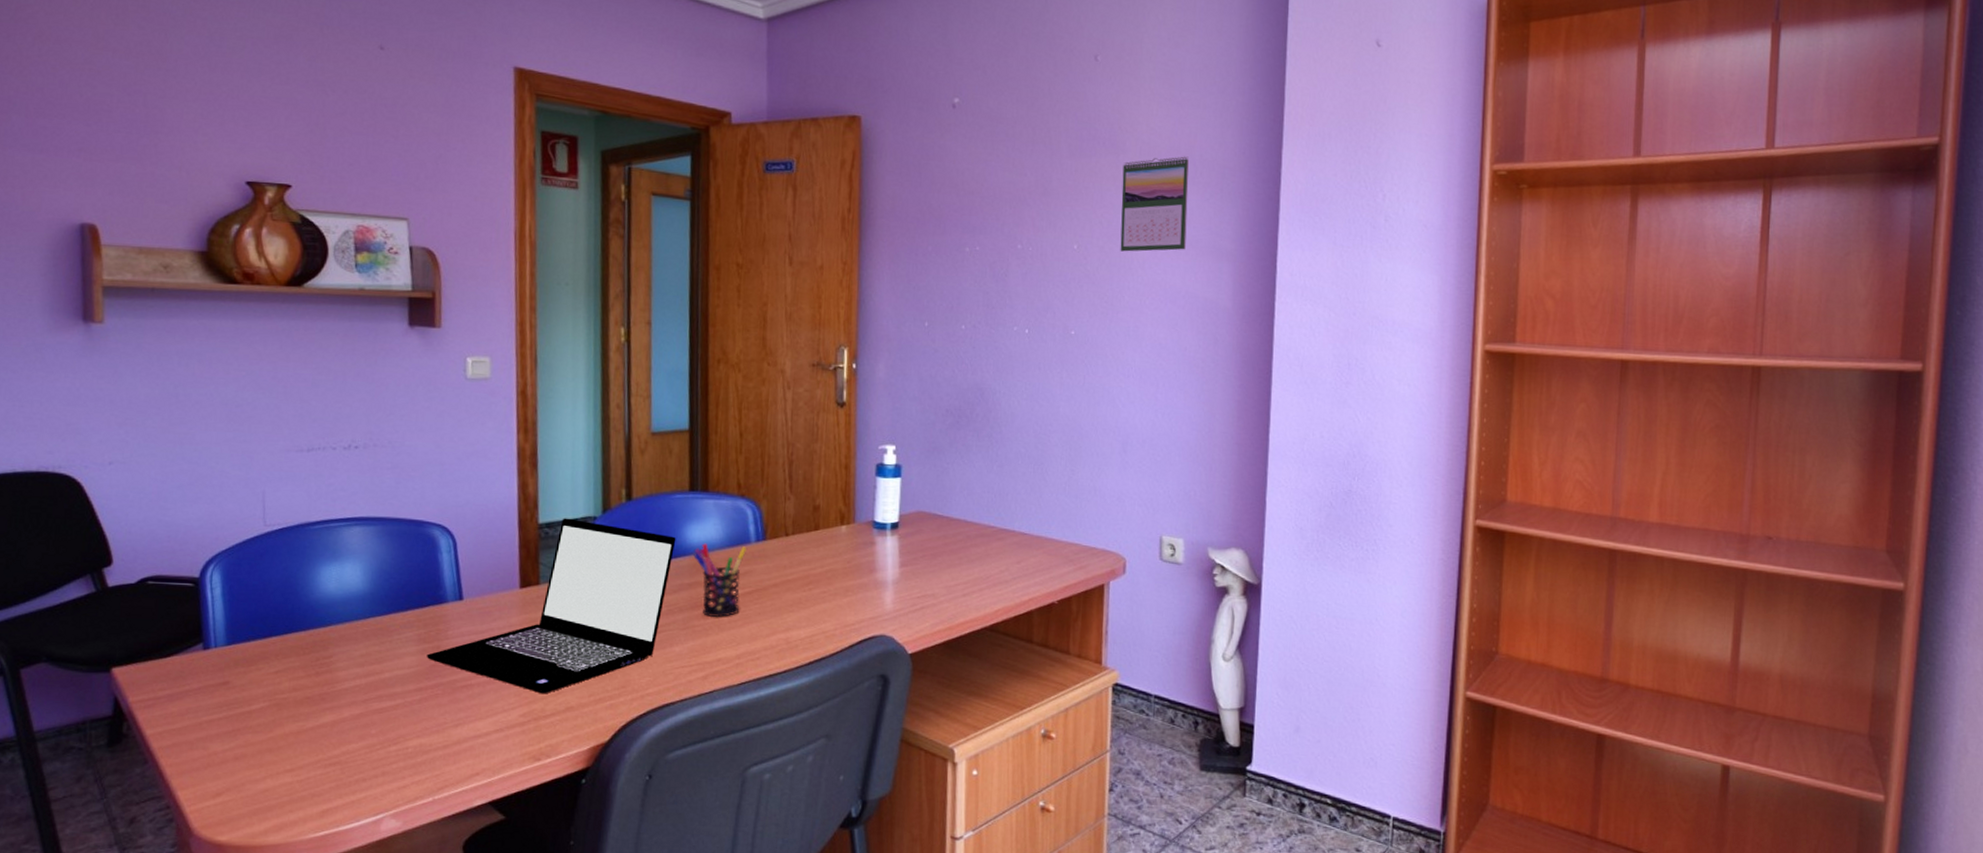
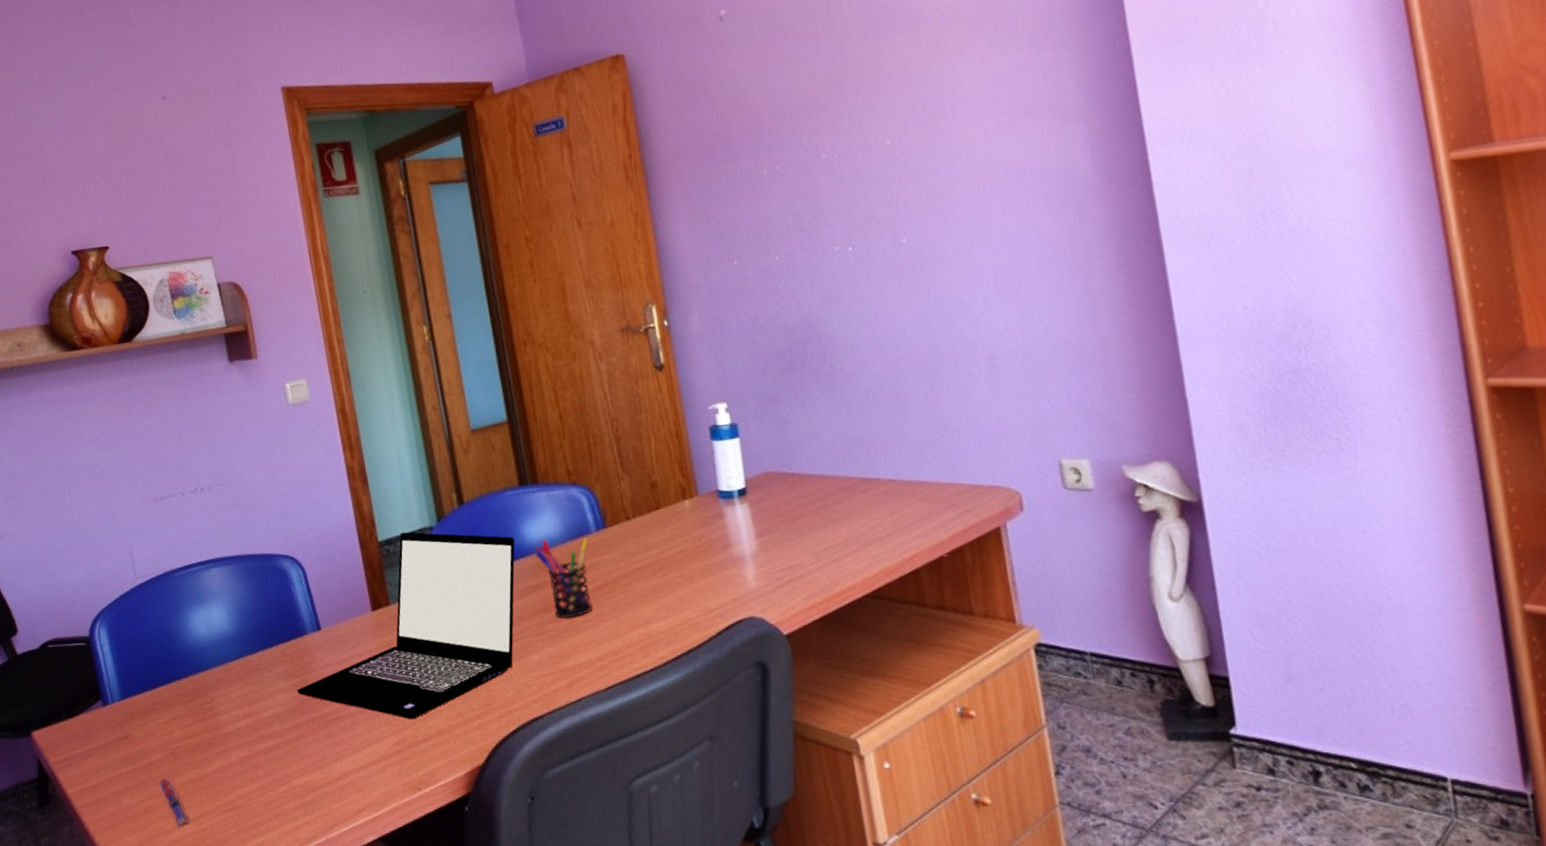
pen: none [255,727,285,777] -> present [159,778,190,827]
calendar: present [1120,156,1189,252] -> none [926,10,1022,137]

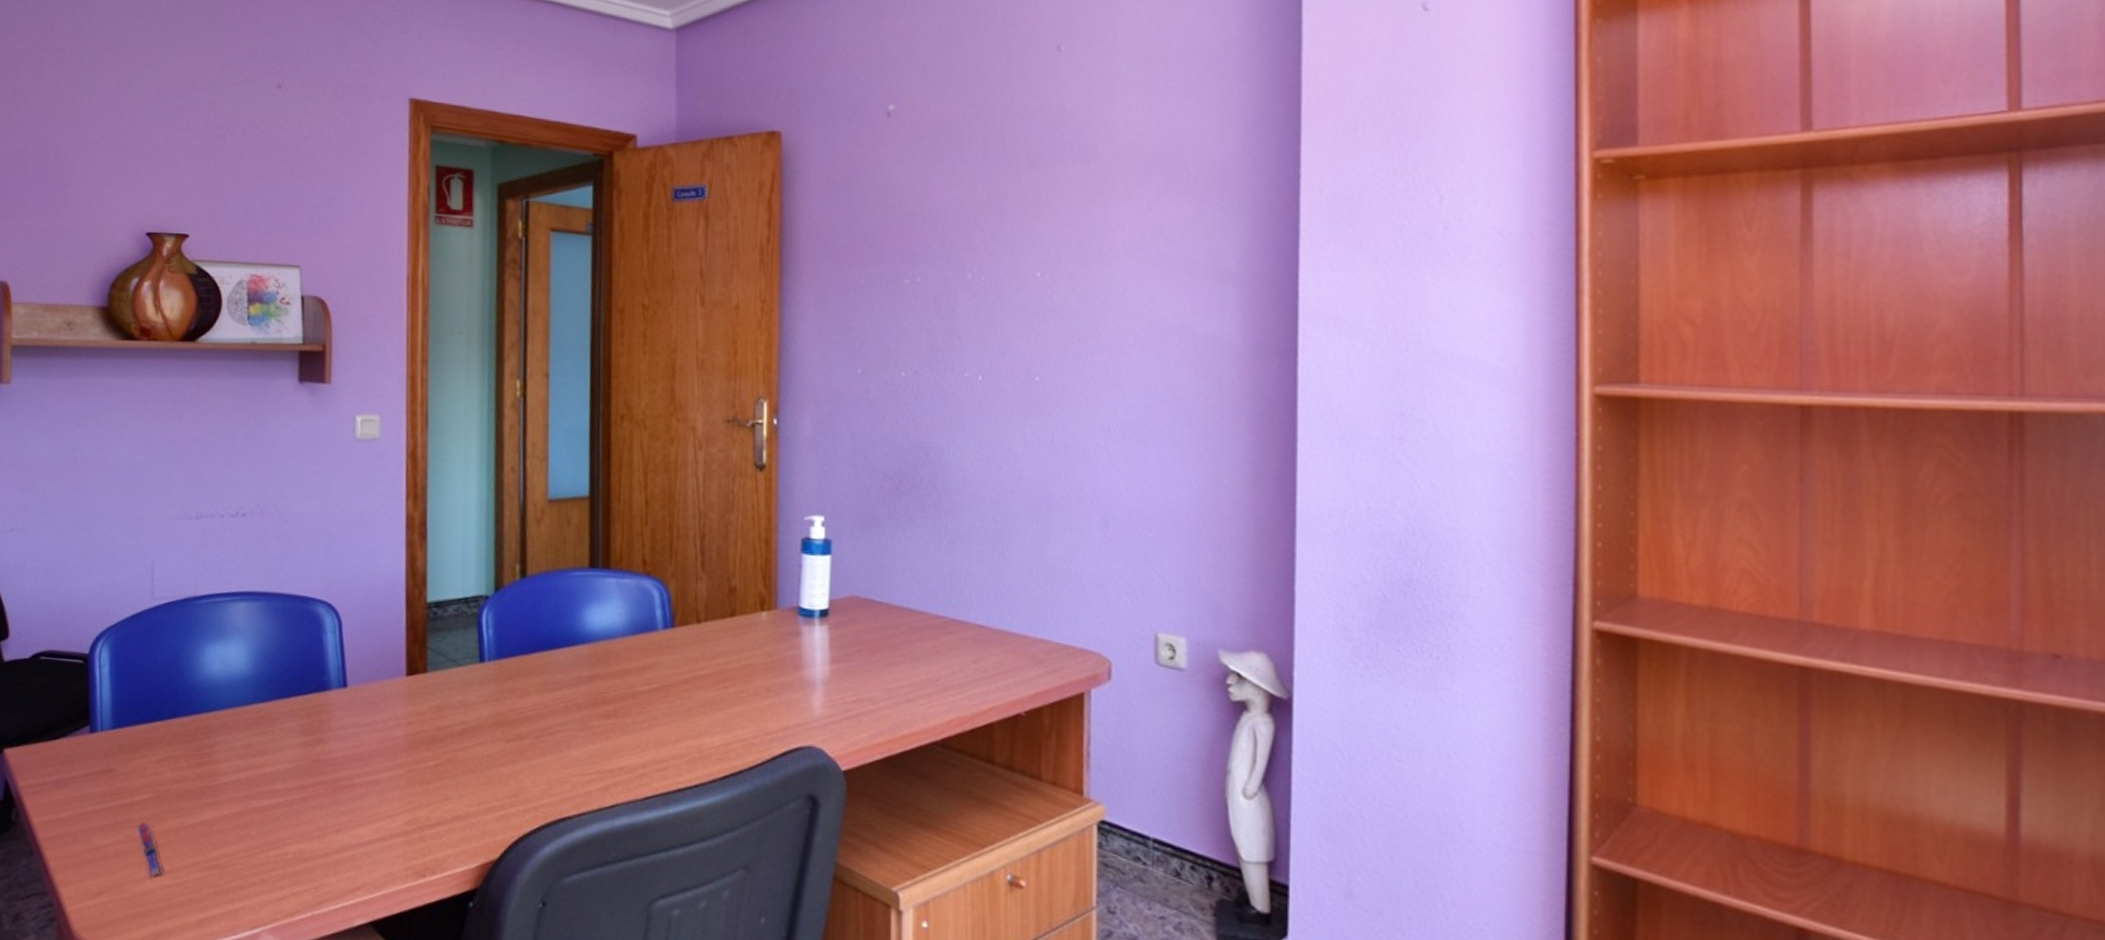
laptop computer: present [297,532,515,720] -> none [309,596,575,800]
pen holder: present [534,537,593,619] -> none [593,629,654,718]

